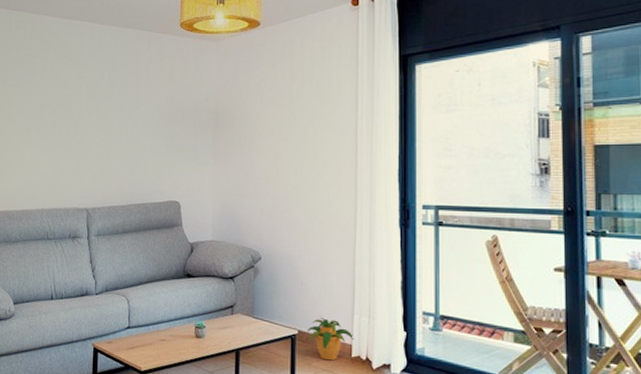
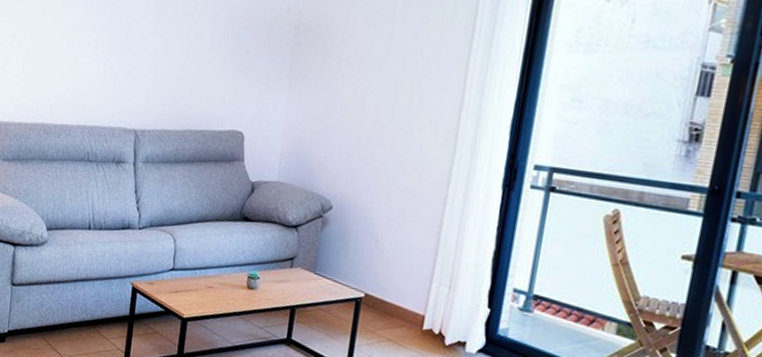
potted plant: present [307,318,354,361] -> none [375,282,429,331]

